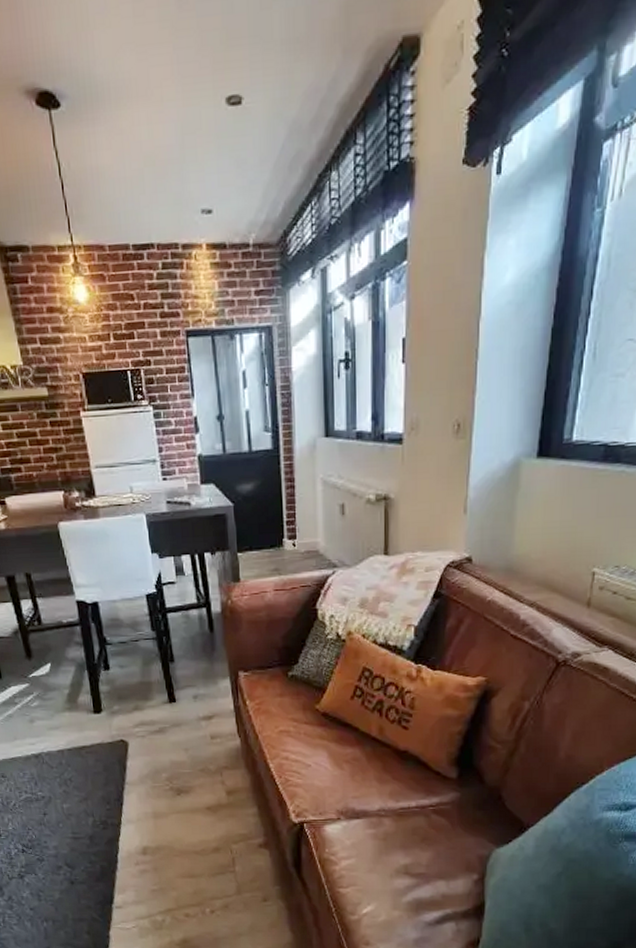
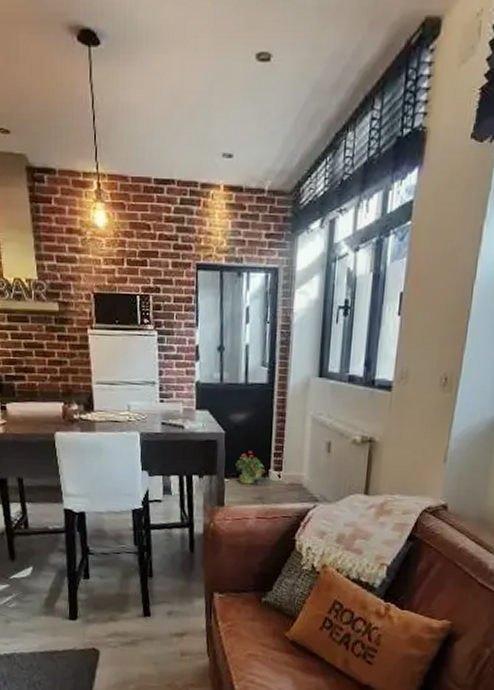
potted plant: none [247,521,280,556] -> present [235,451,266,484]

